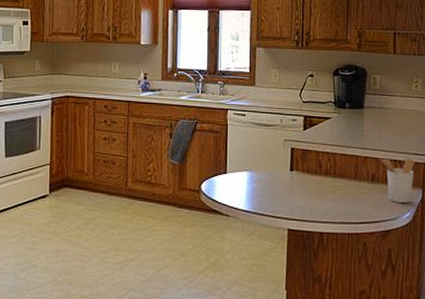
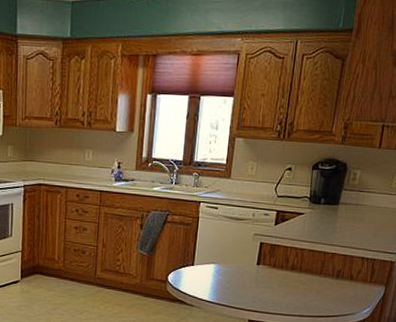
utensil holder: present [378,158,414,203] -> none [346,255,382,299]

